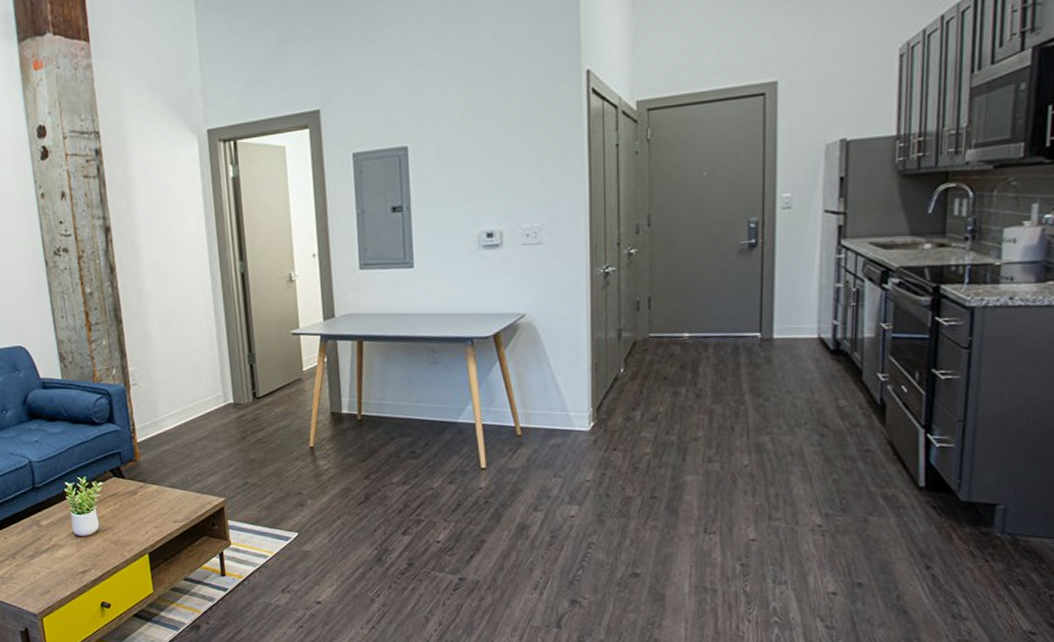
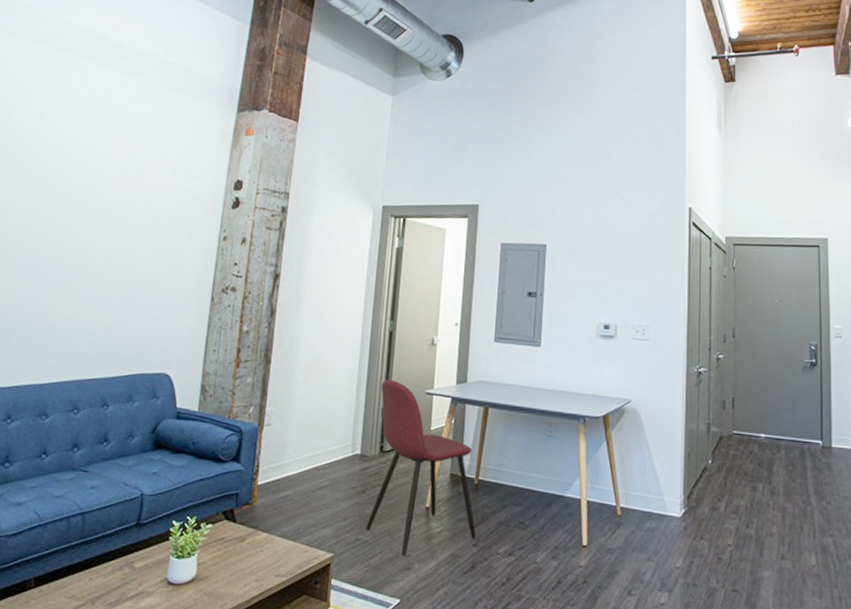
dining chair: none [242,324,366,493] -> present [366,380,476,555]

